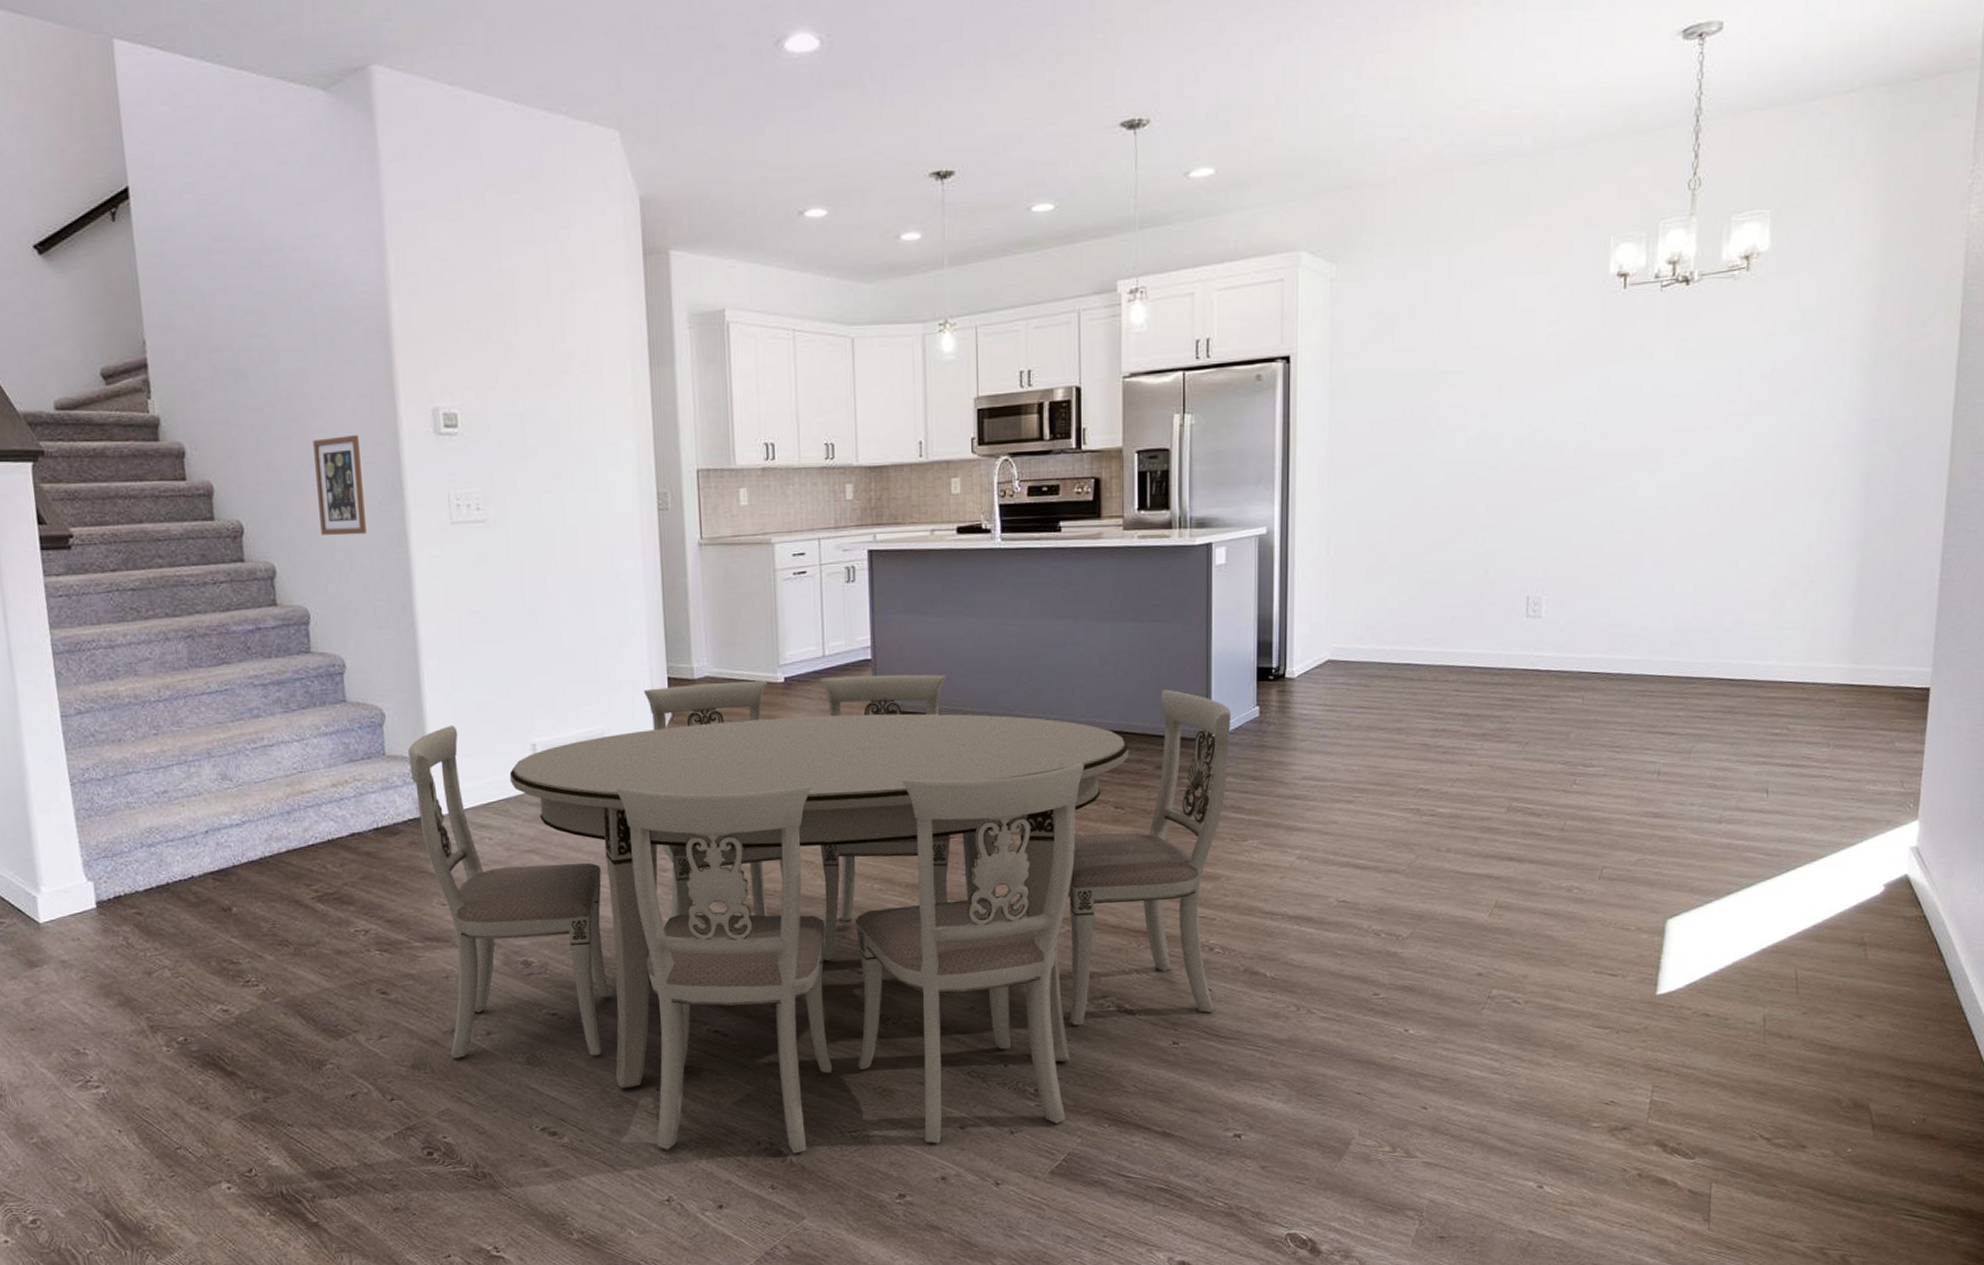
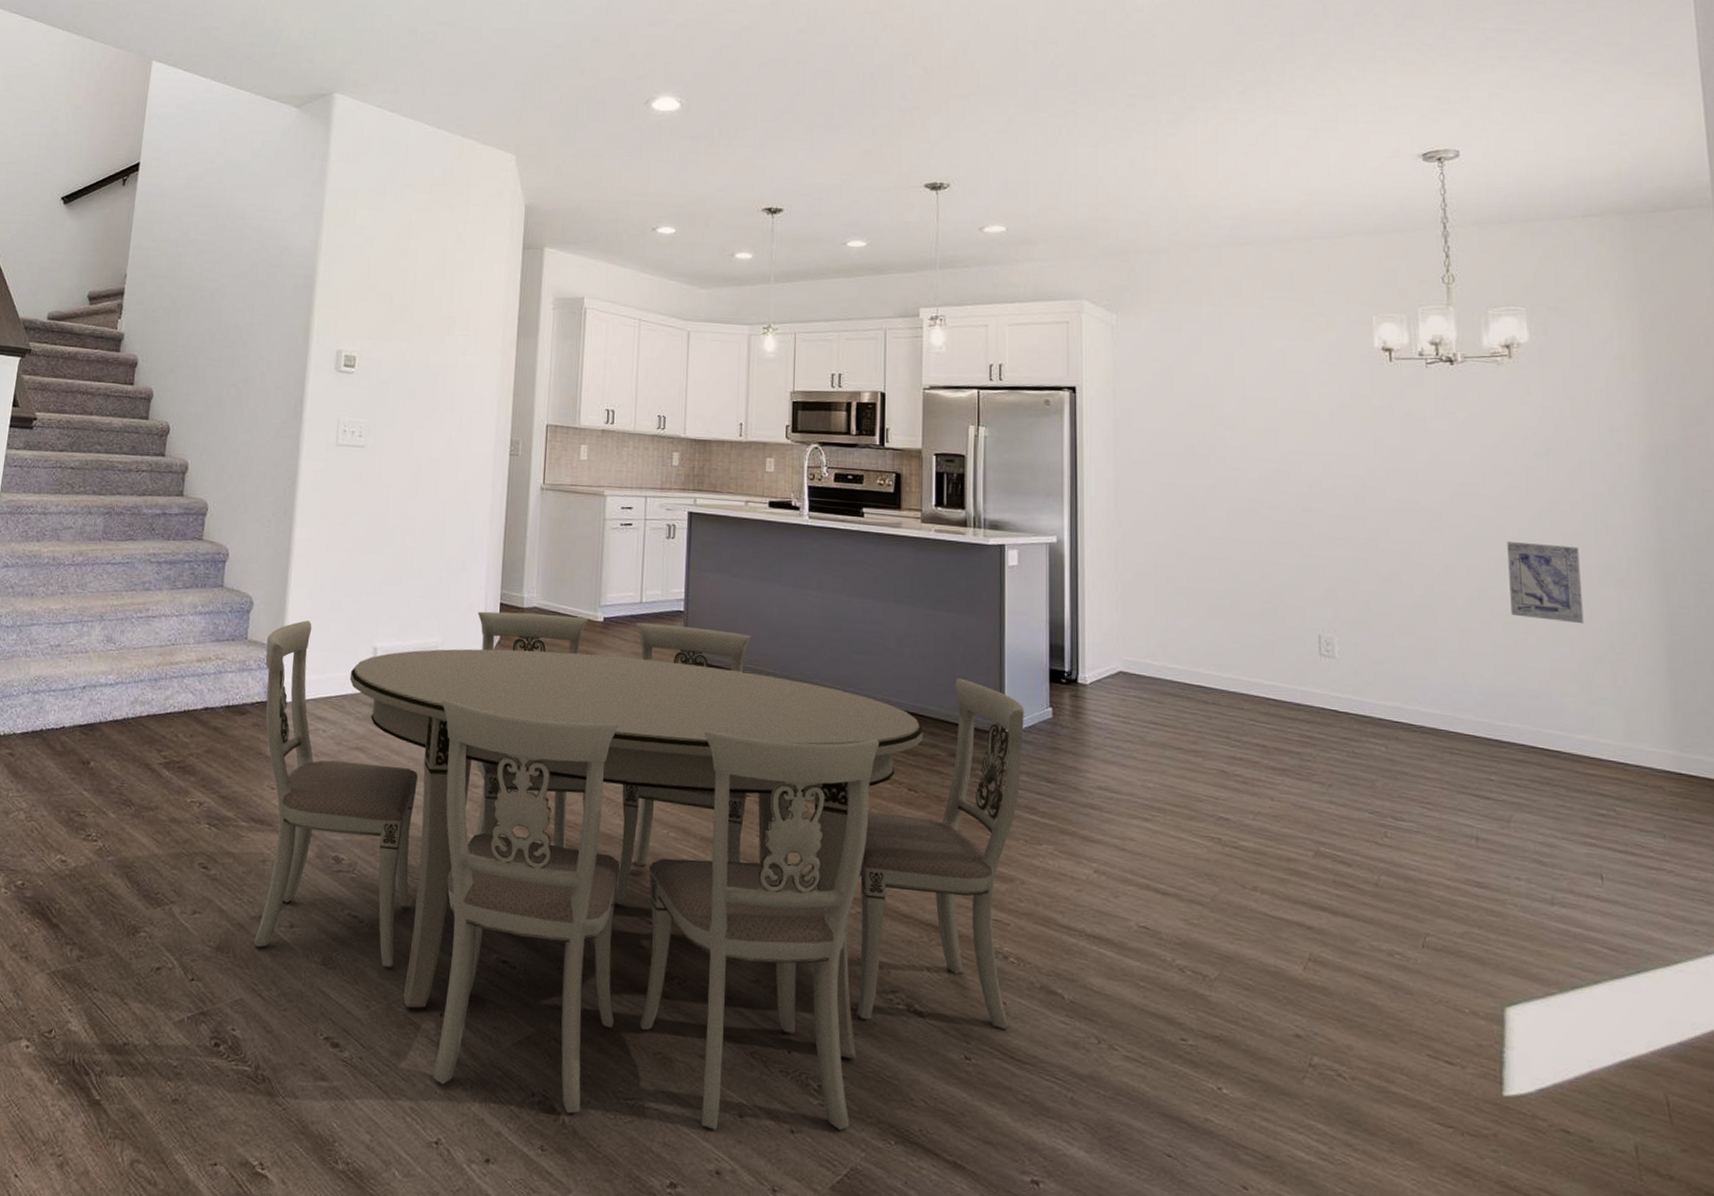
picture frame: present [313,435,367,536] -> none [230,364,275,446]
wall art: none [1716,471,1789,552] -> present [1507,542,1584,624]

